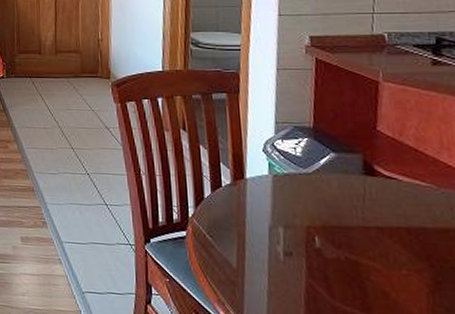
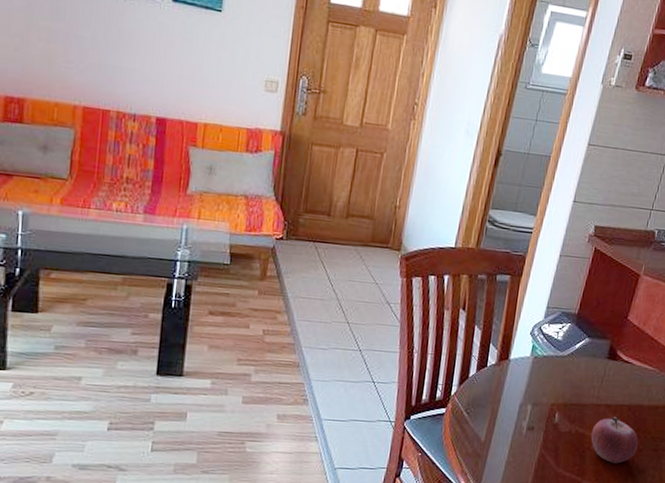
fruit: none [366,242,435,298] -> present [591,417,639,464]

